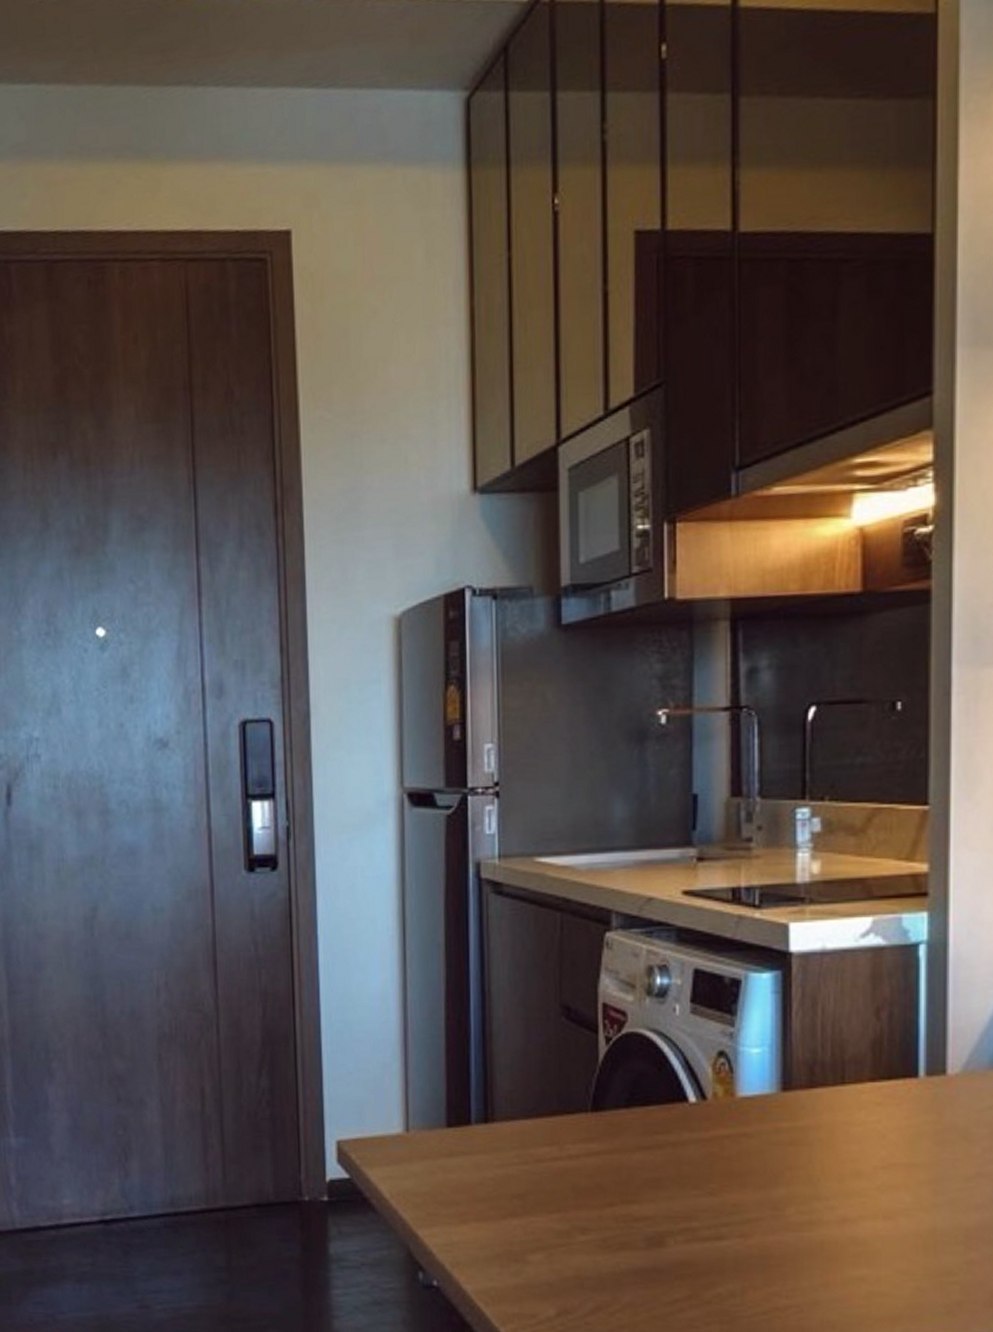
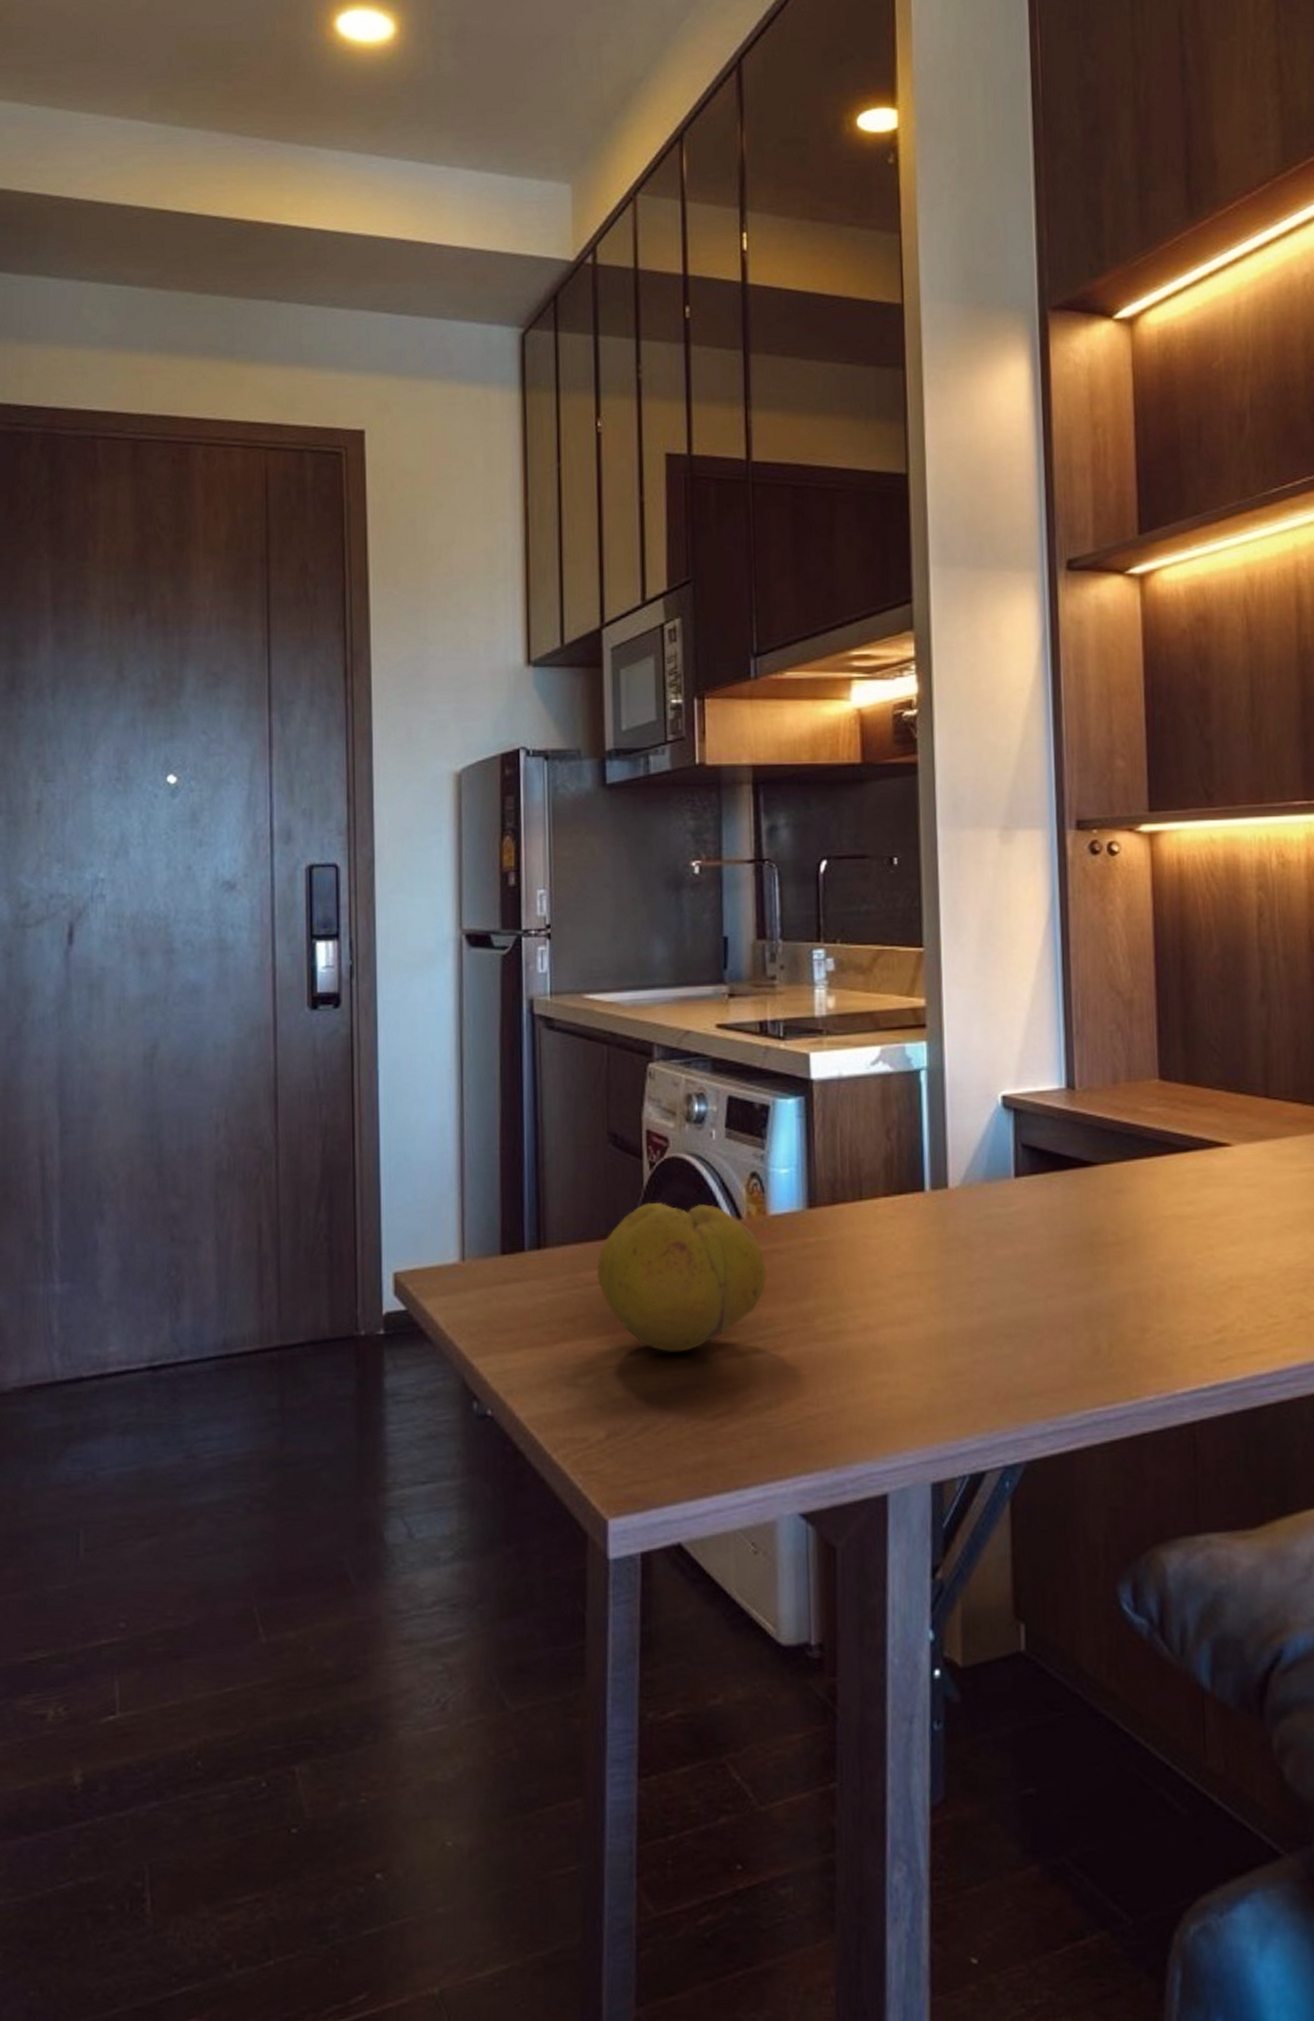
fruit: none [547,1079,734,1234] -> present [596,1202,767,1352]

